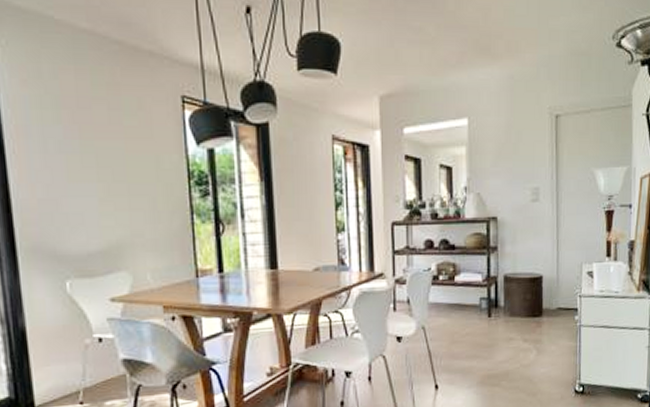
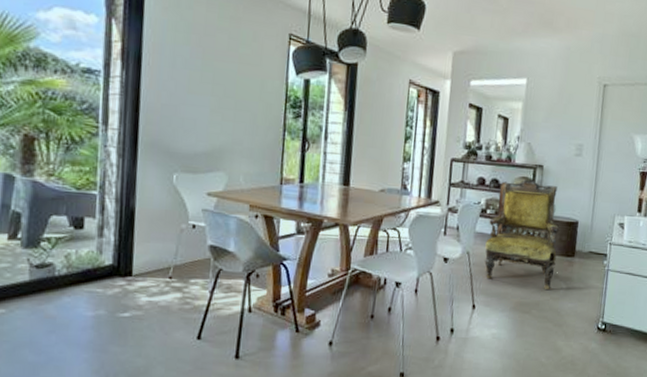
armchair: none [442,235,523,357] -> present [484,179,560,290]

